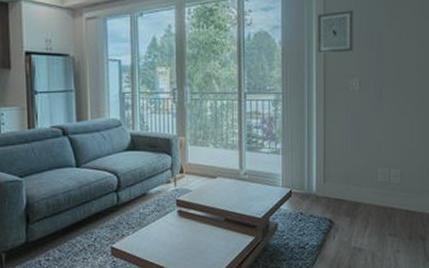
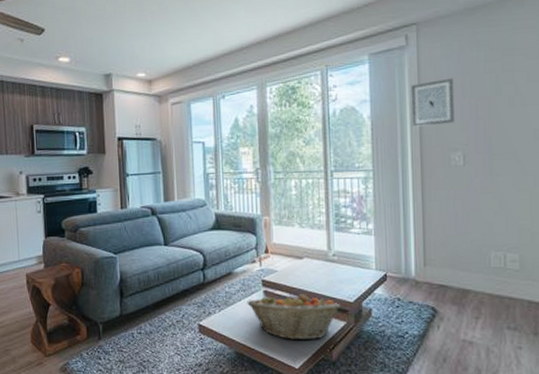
fruit basket: none [161,210,249,258] -> present [247,291,340,341]

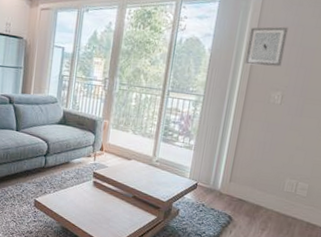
fruit basket: present [247,291,340,341] -> none [78,185,154,227]

